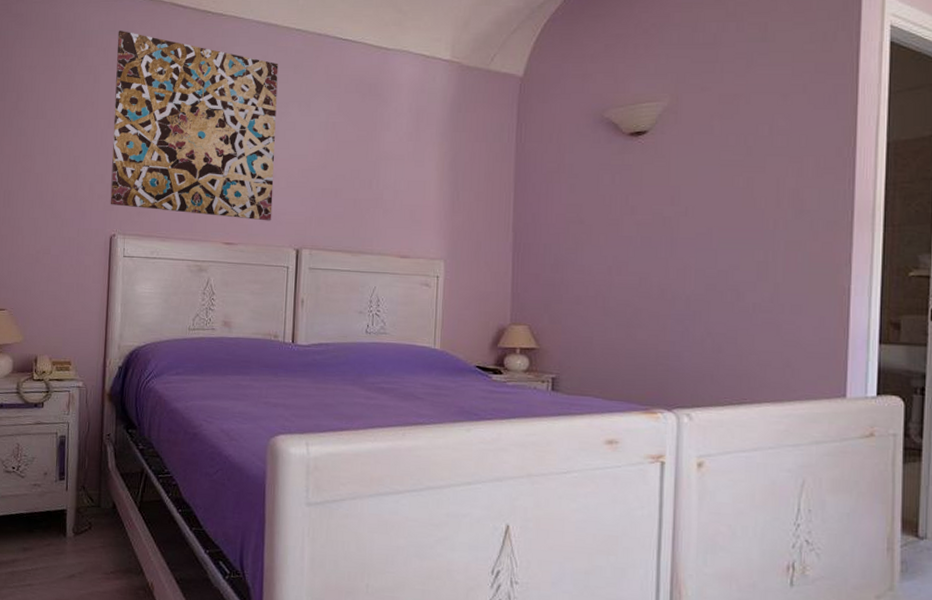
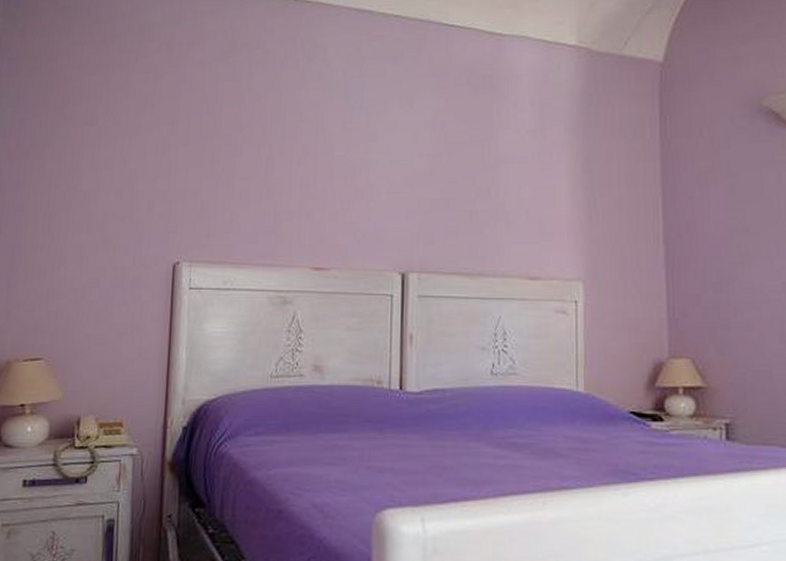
wall art: present [110,31,279,221] -> none [173,22,375,240]

